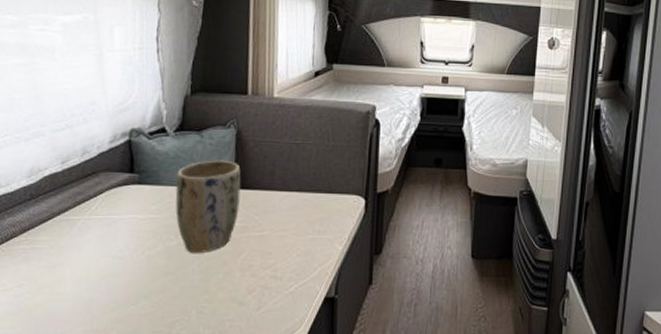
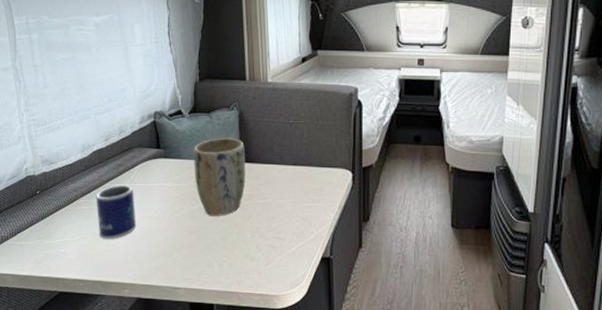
mug: none [40,217,94,286] -> present [96,184,136,239]

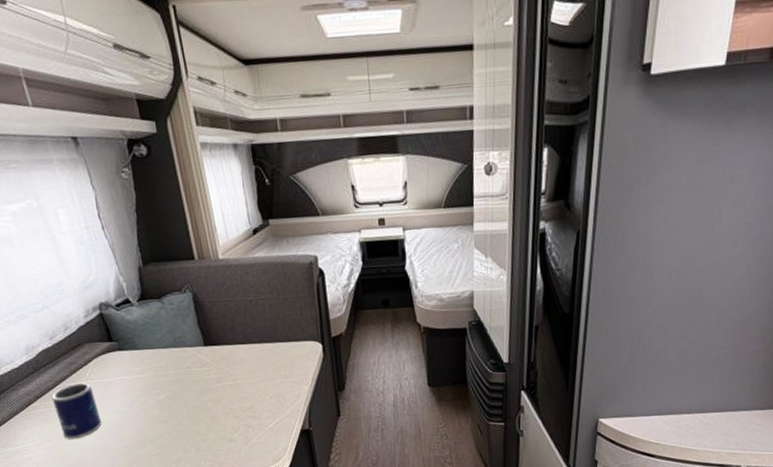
plant pot: present [194,137,246,216] -> none [149,322,211,403]

